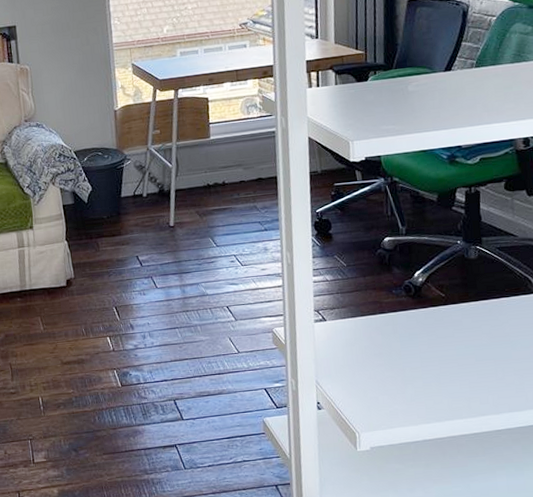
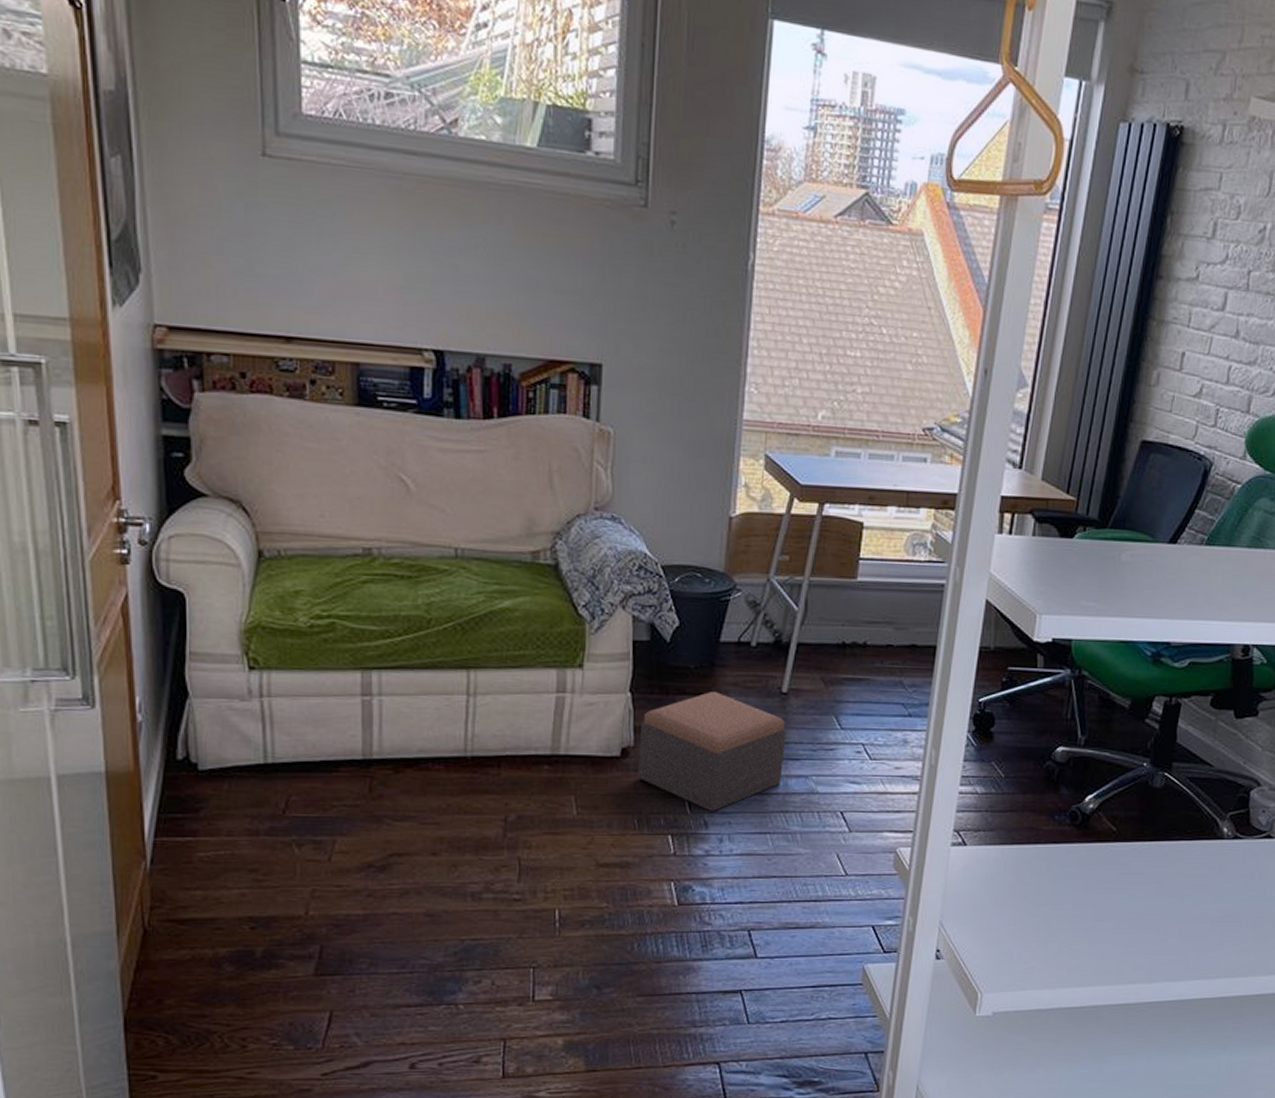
footstool: none [77,232,180,318] -> present [638,692,786,813]

